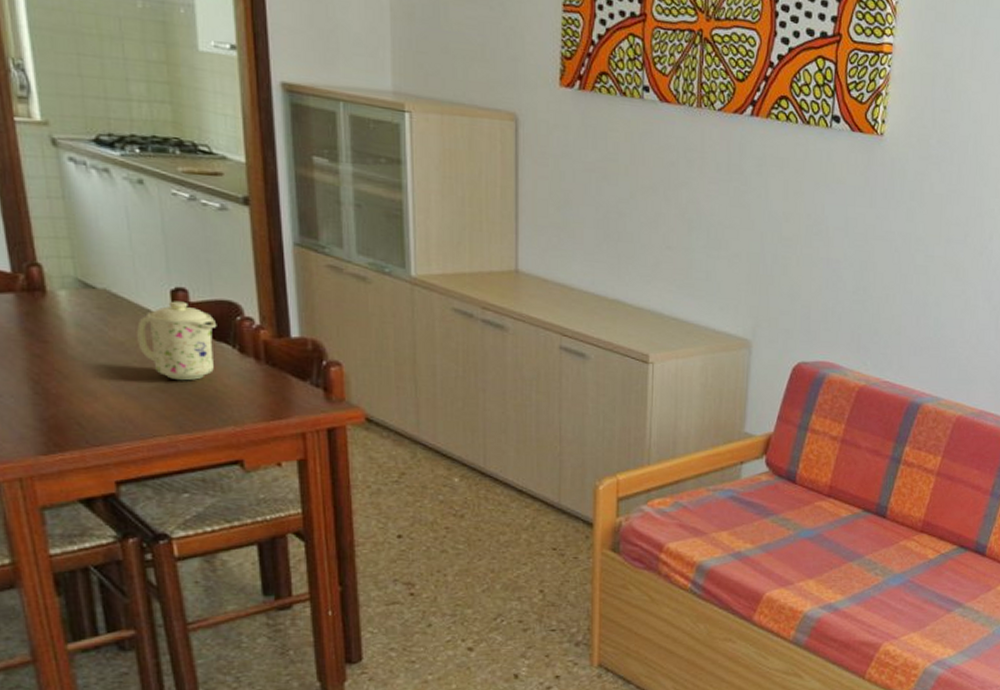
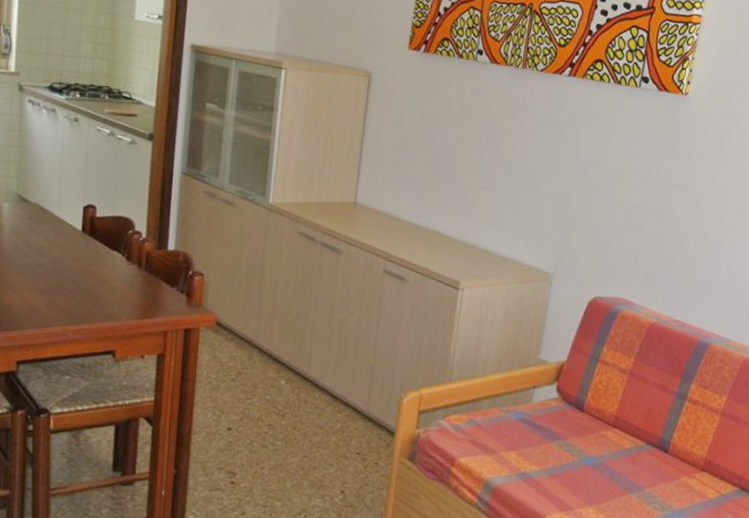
mug: present [137,301,217,381] -> none [52,215,114,281]

